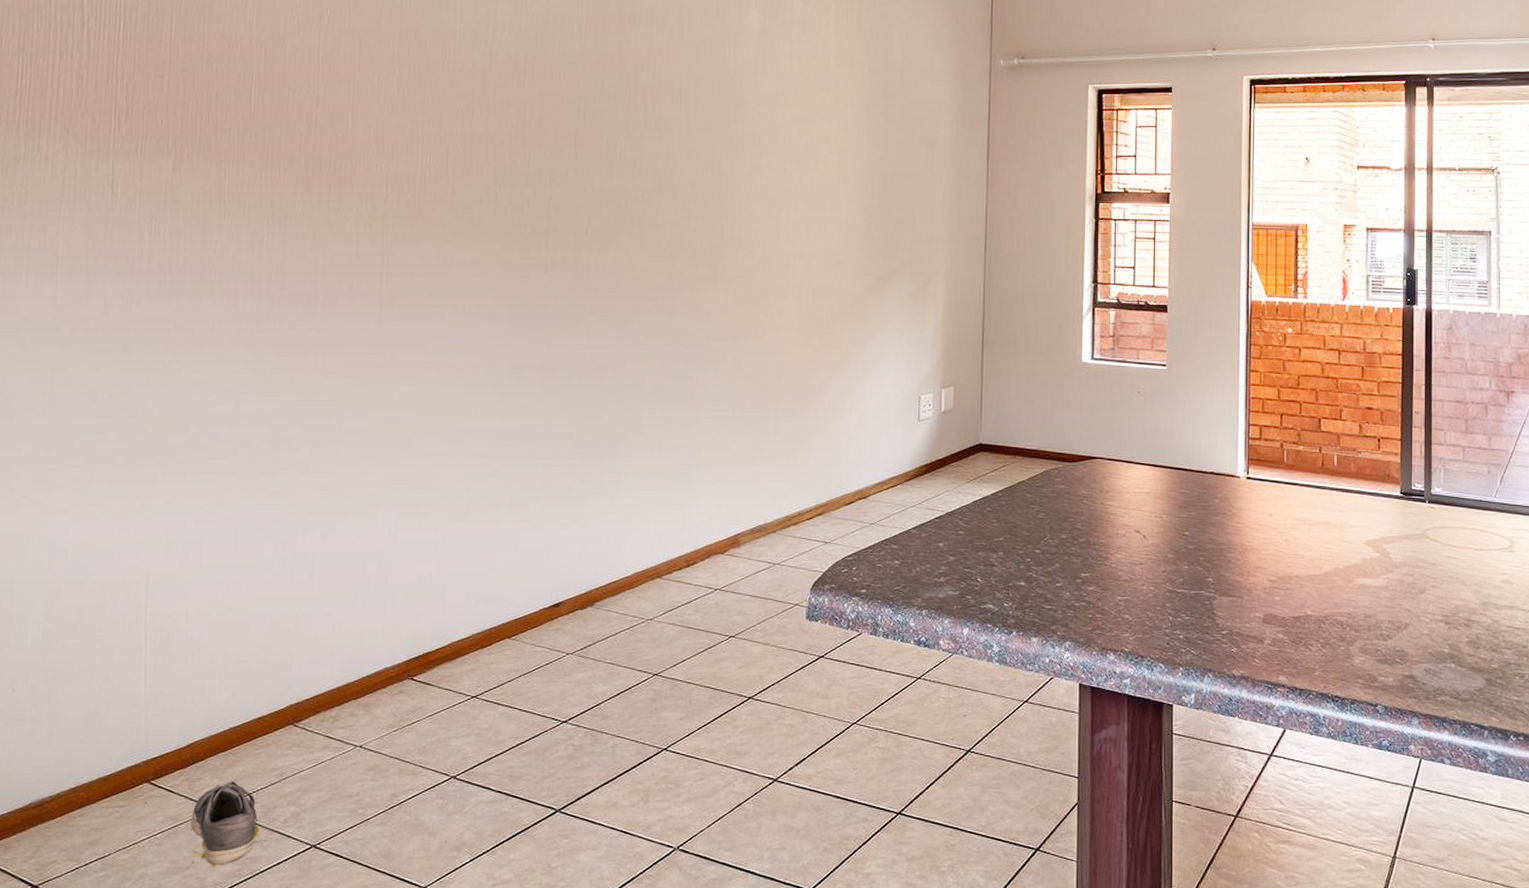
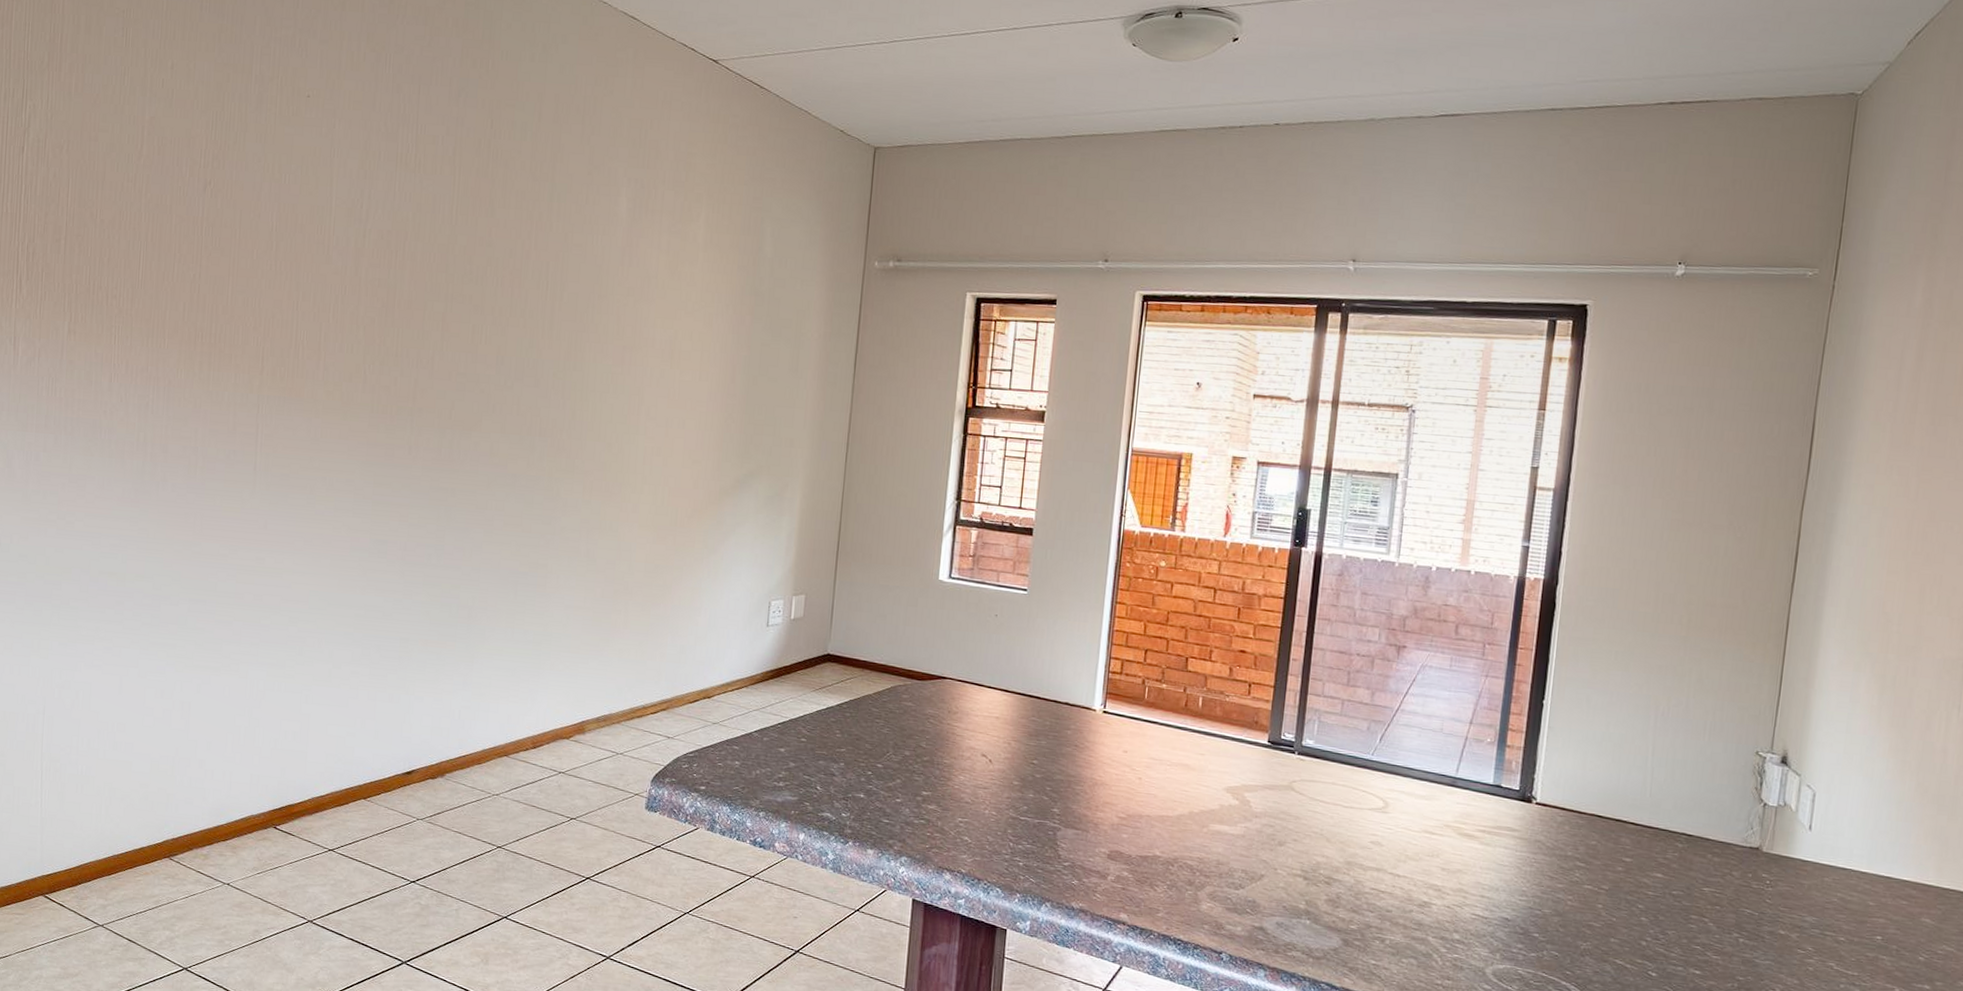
shoe: present [145,781,260,867] -> none [40,902,138,977]

